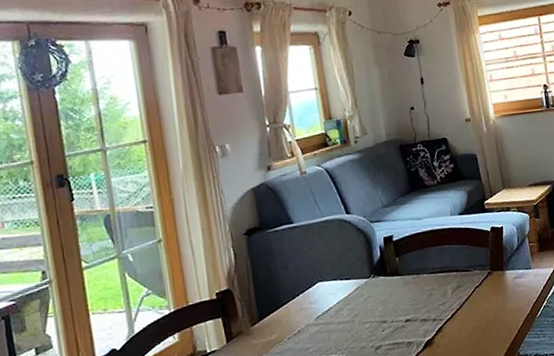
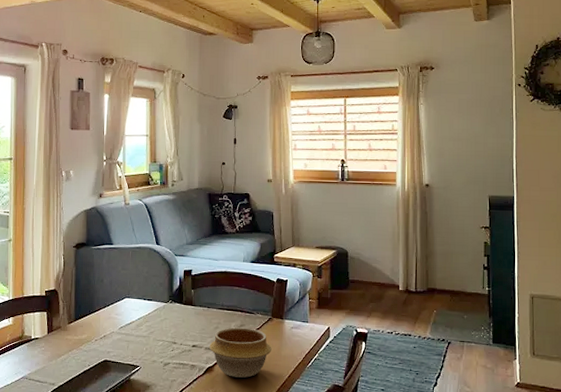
bowl: none [425,287,496,346] -> present [209,327,272,378]

